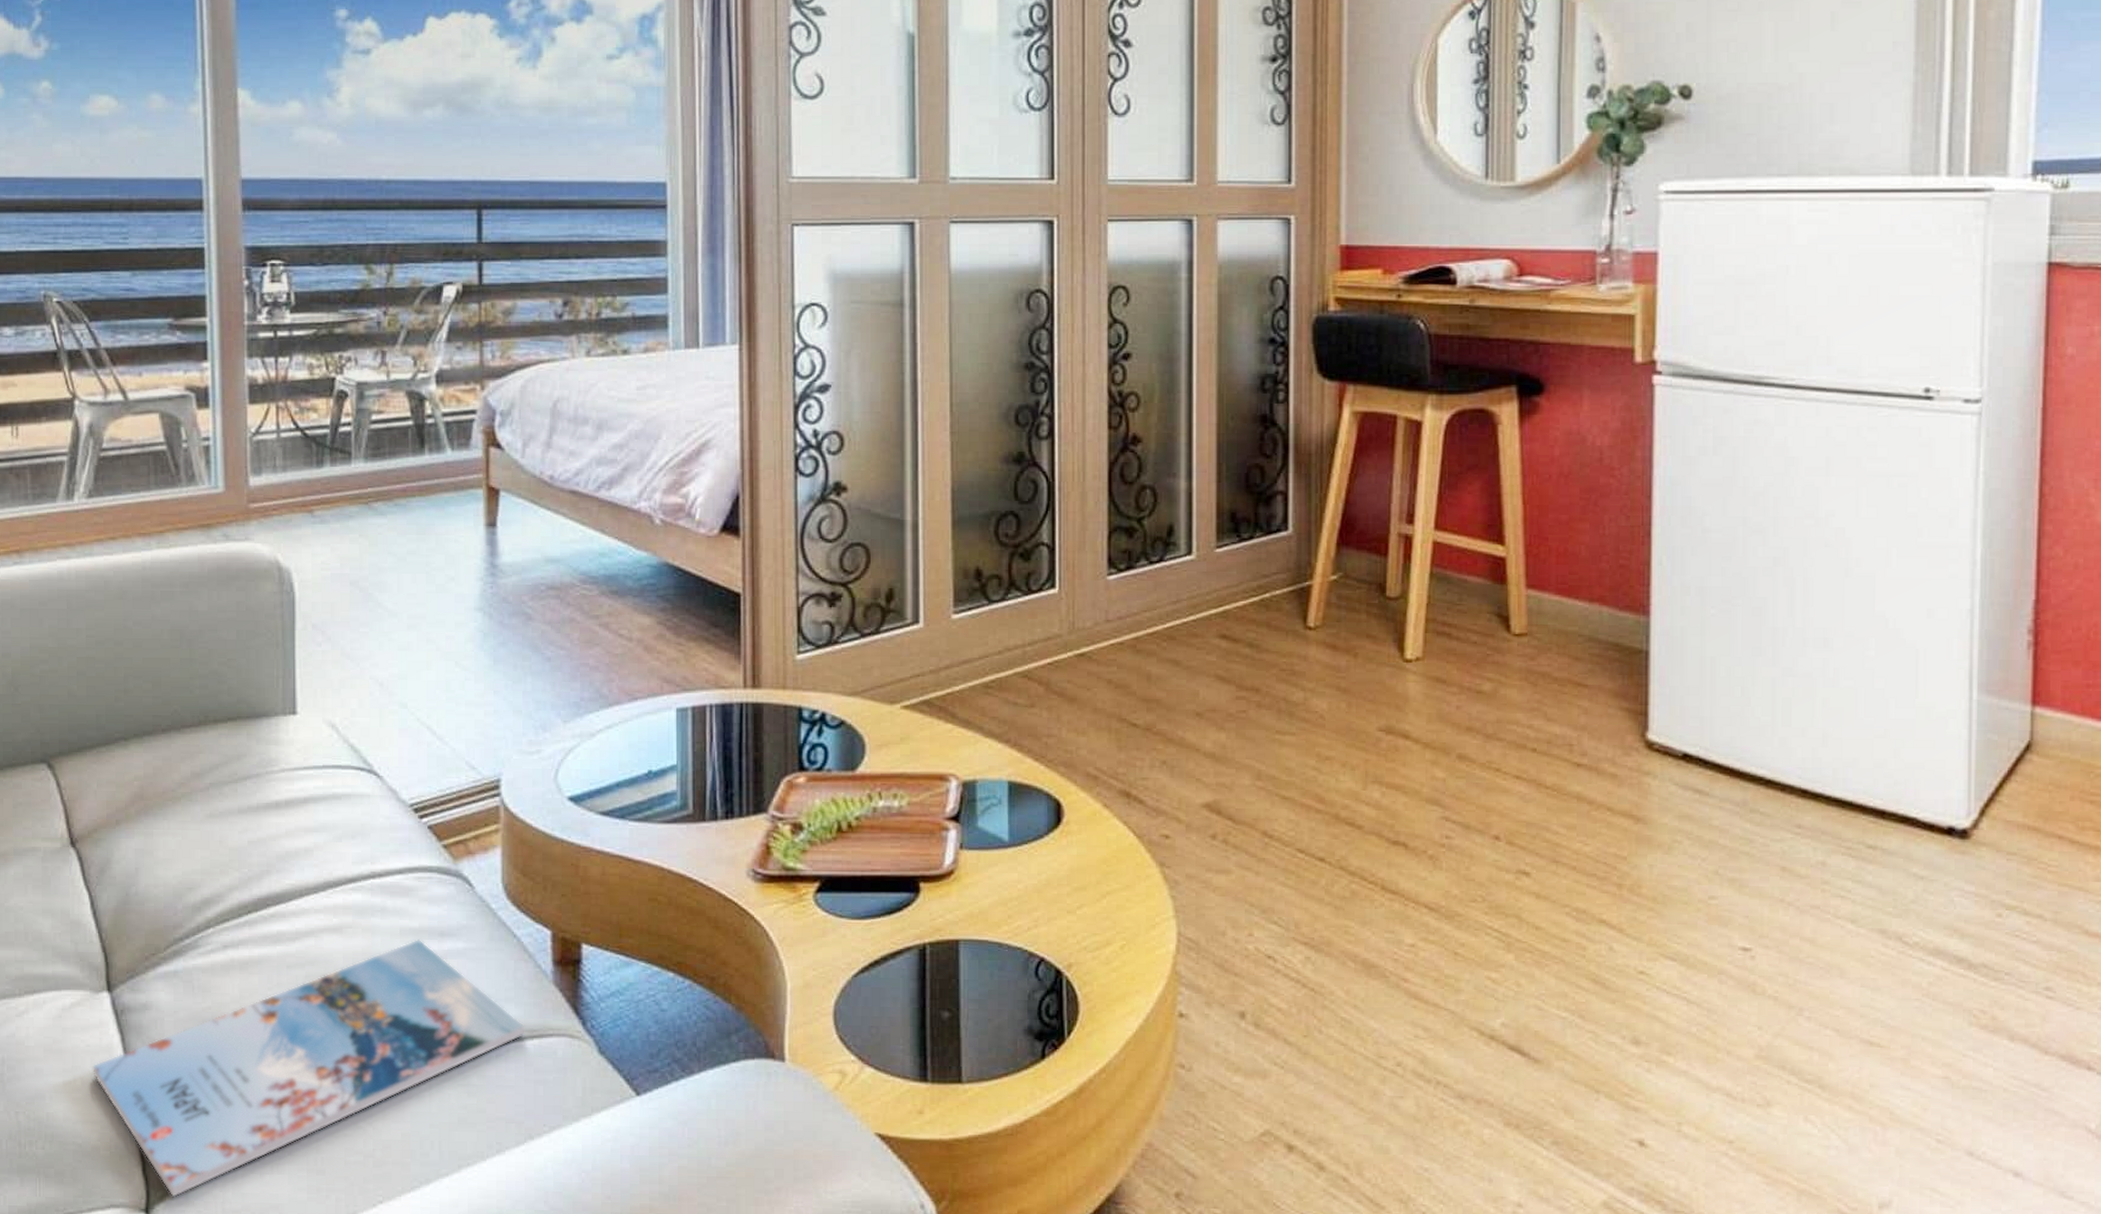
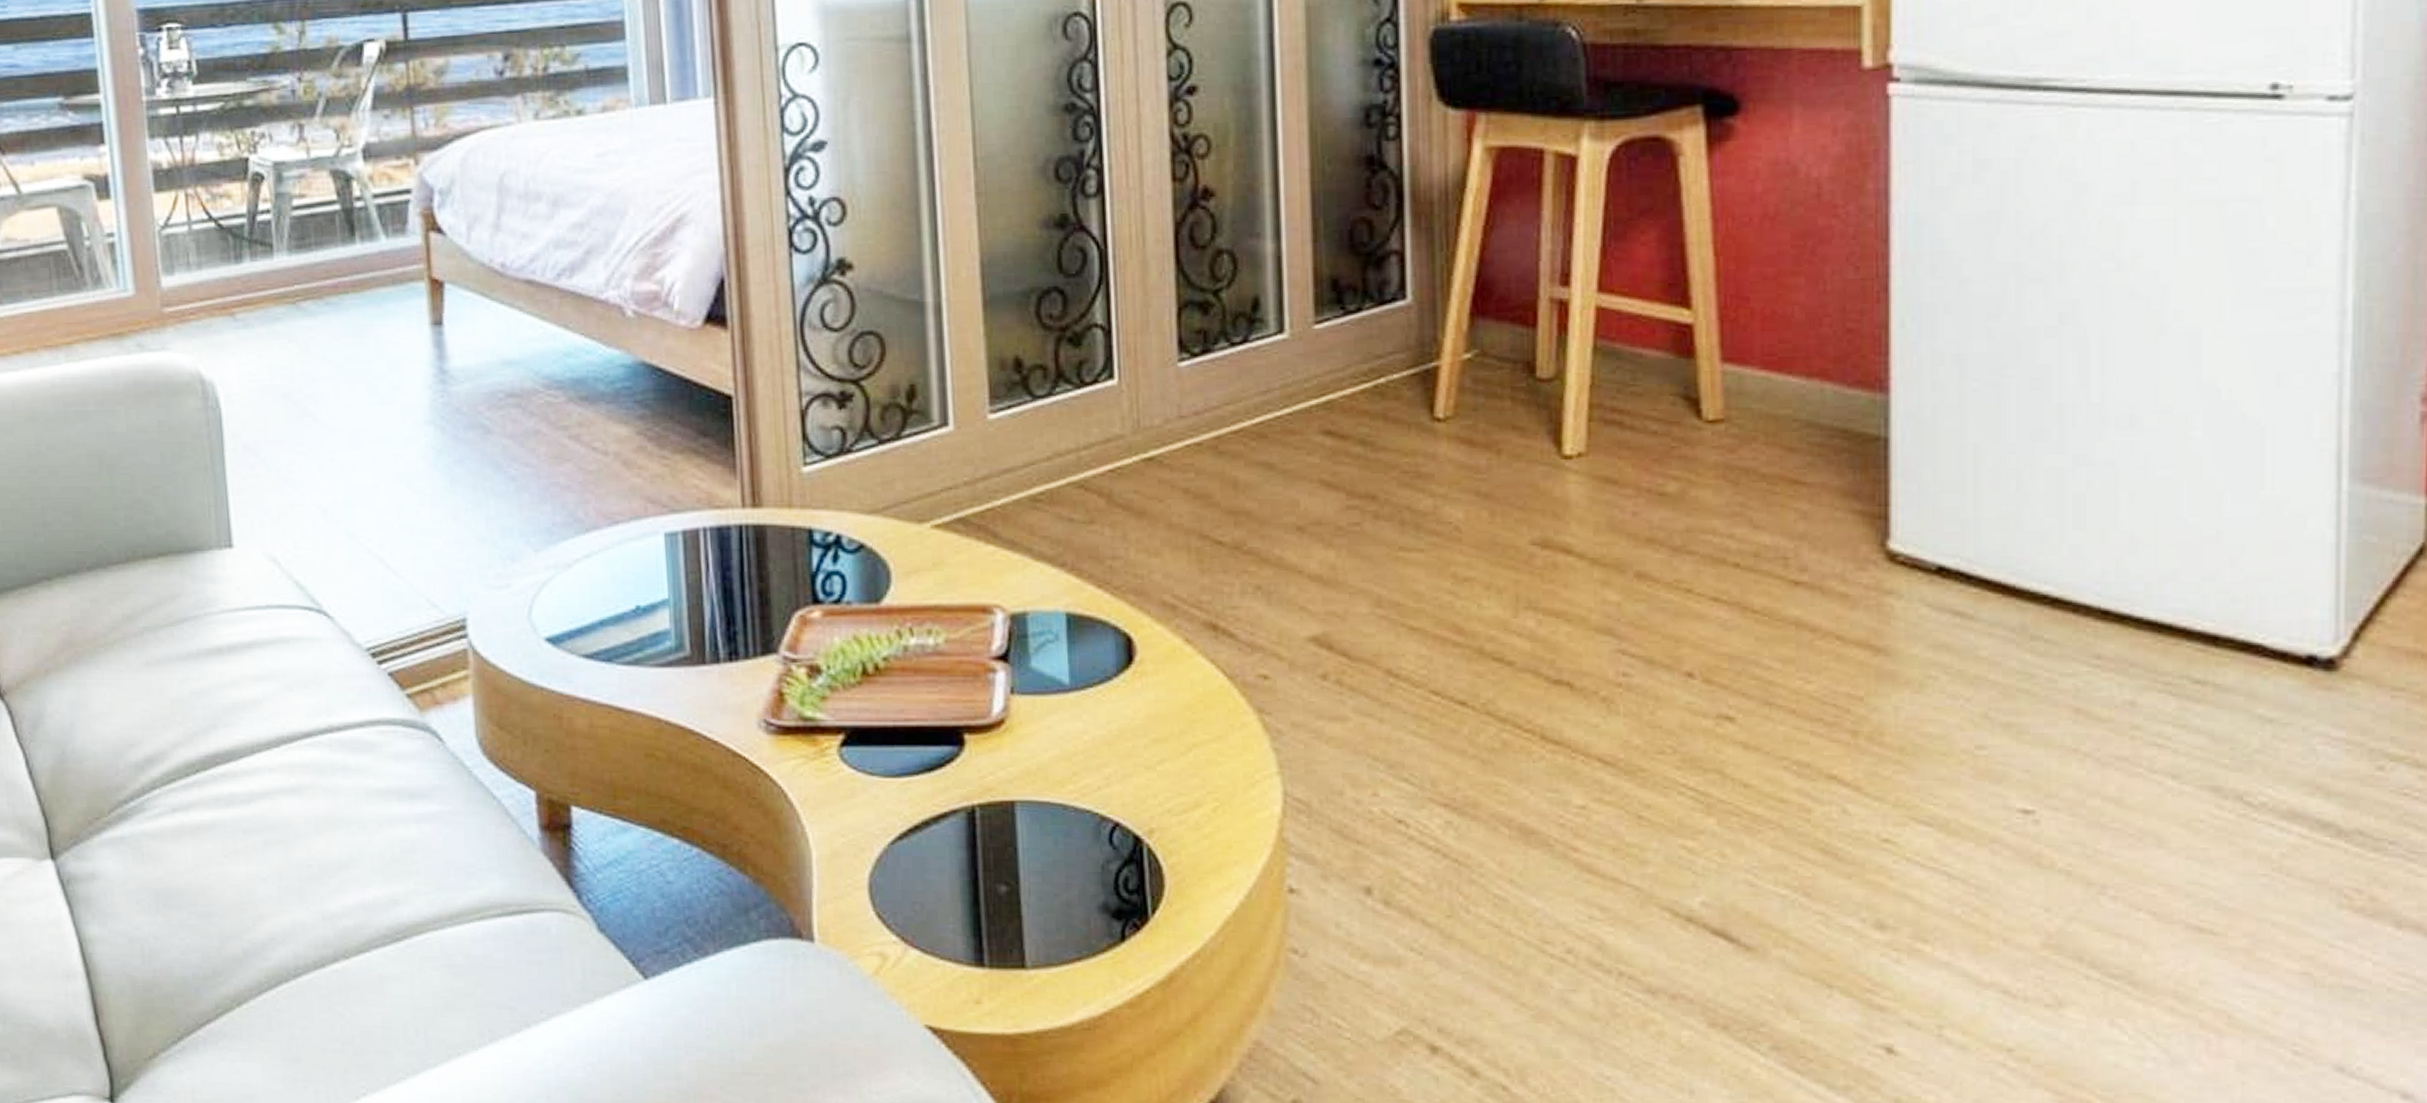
magazine: present [91,939,525,1198] -> none [40,802,512,1086]

